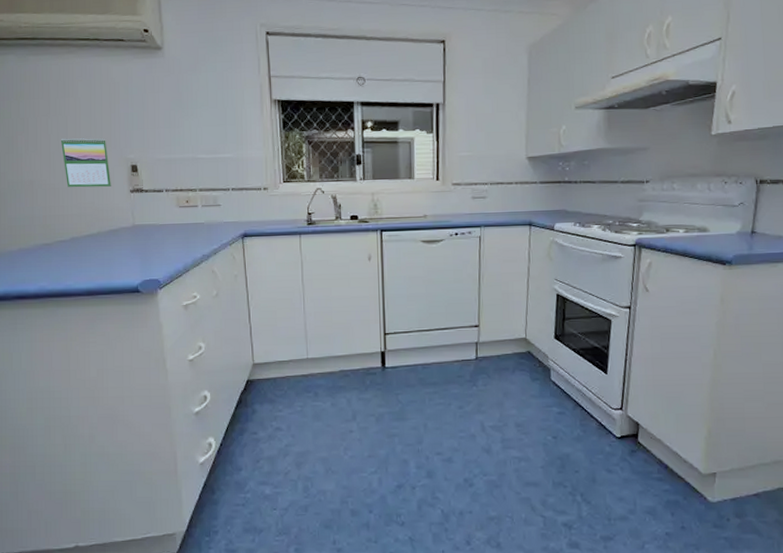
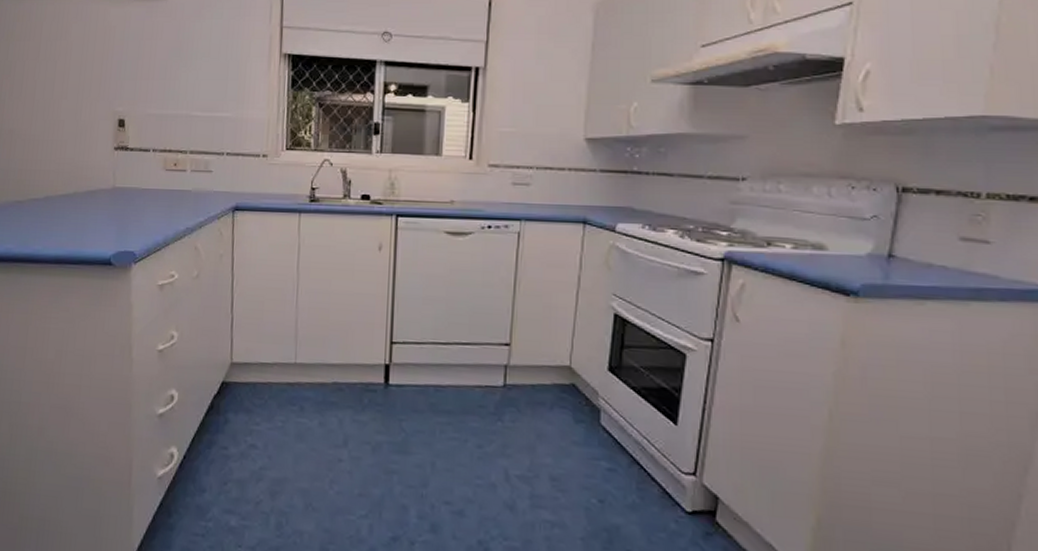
calendar: present [60,137,112,188] -> none [46,85,96,142]

